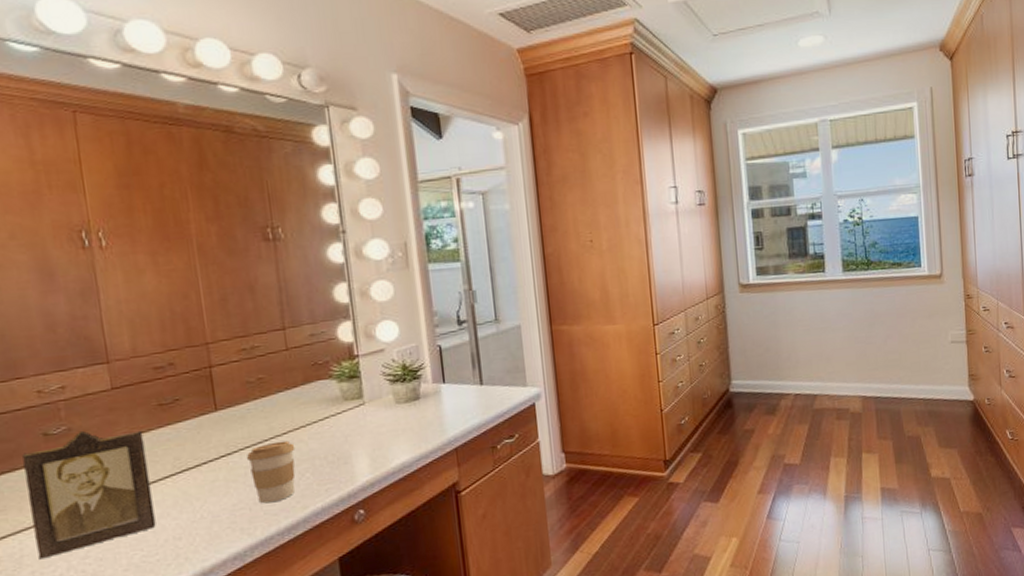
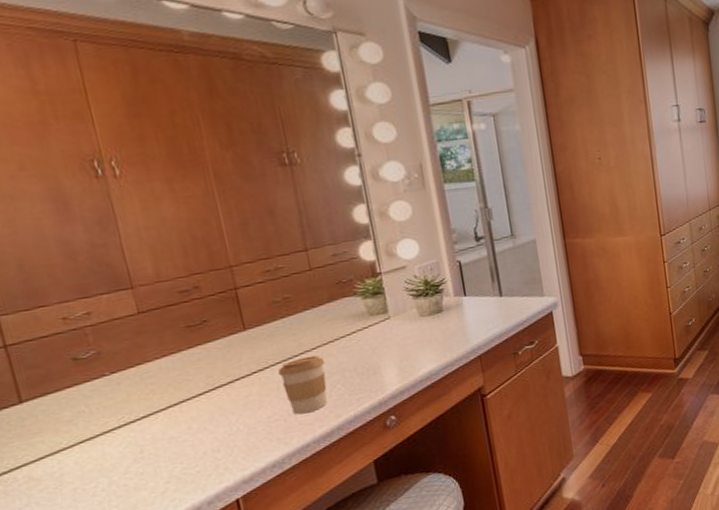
photo frame: present [22,430,156,560] -> none [53,351,194,477]

